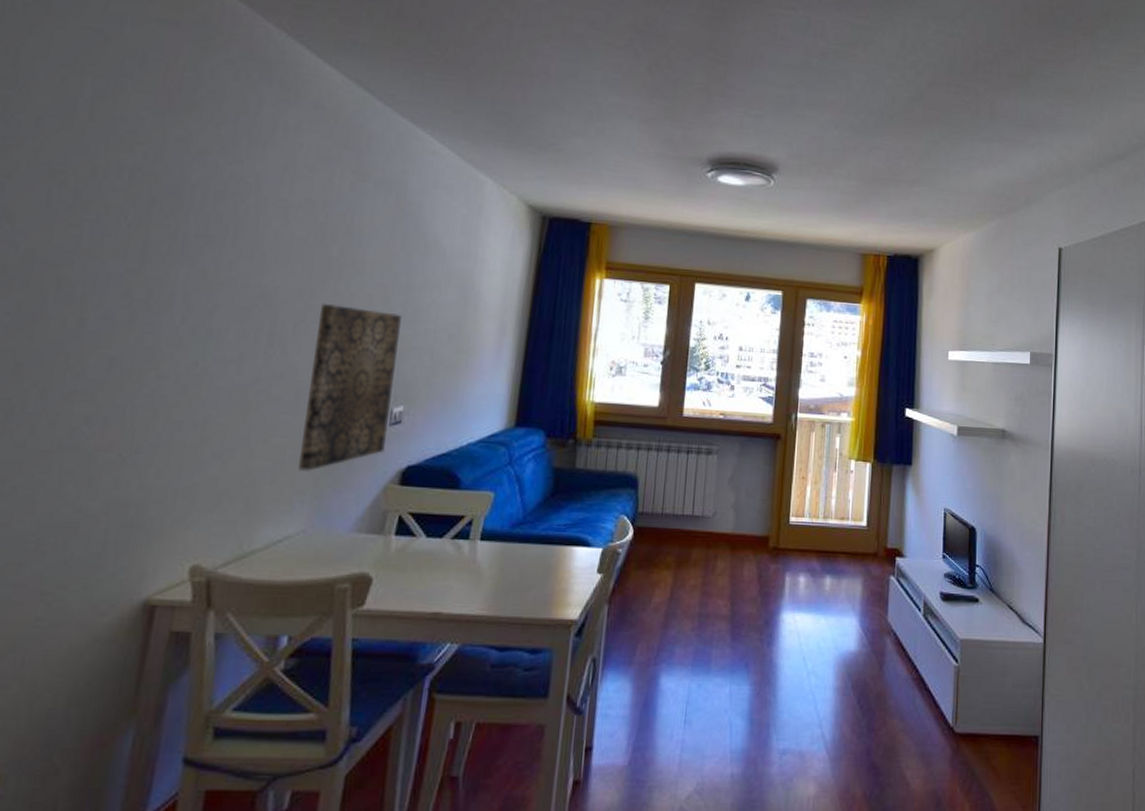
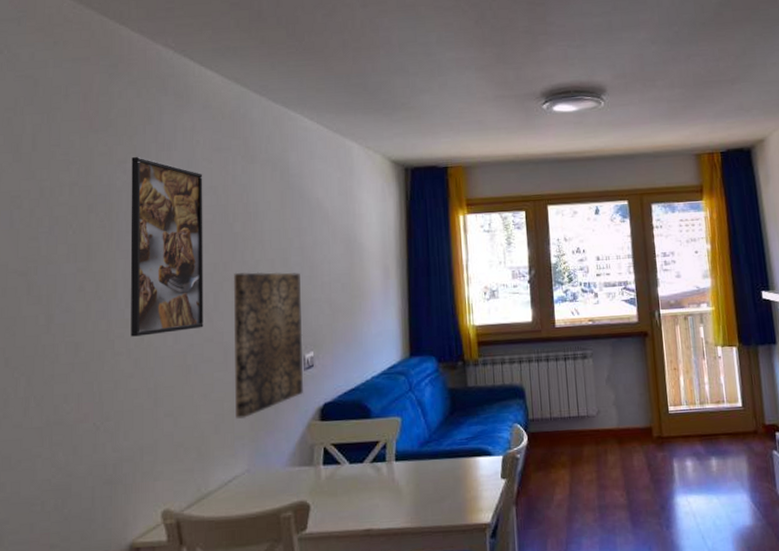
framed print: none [182,149,302,361] -> present [130,156,204,337]

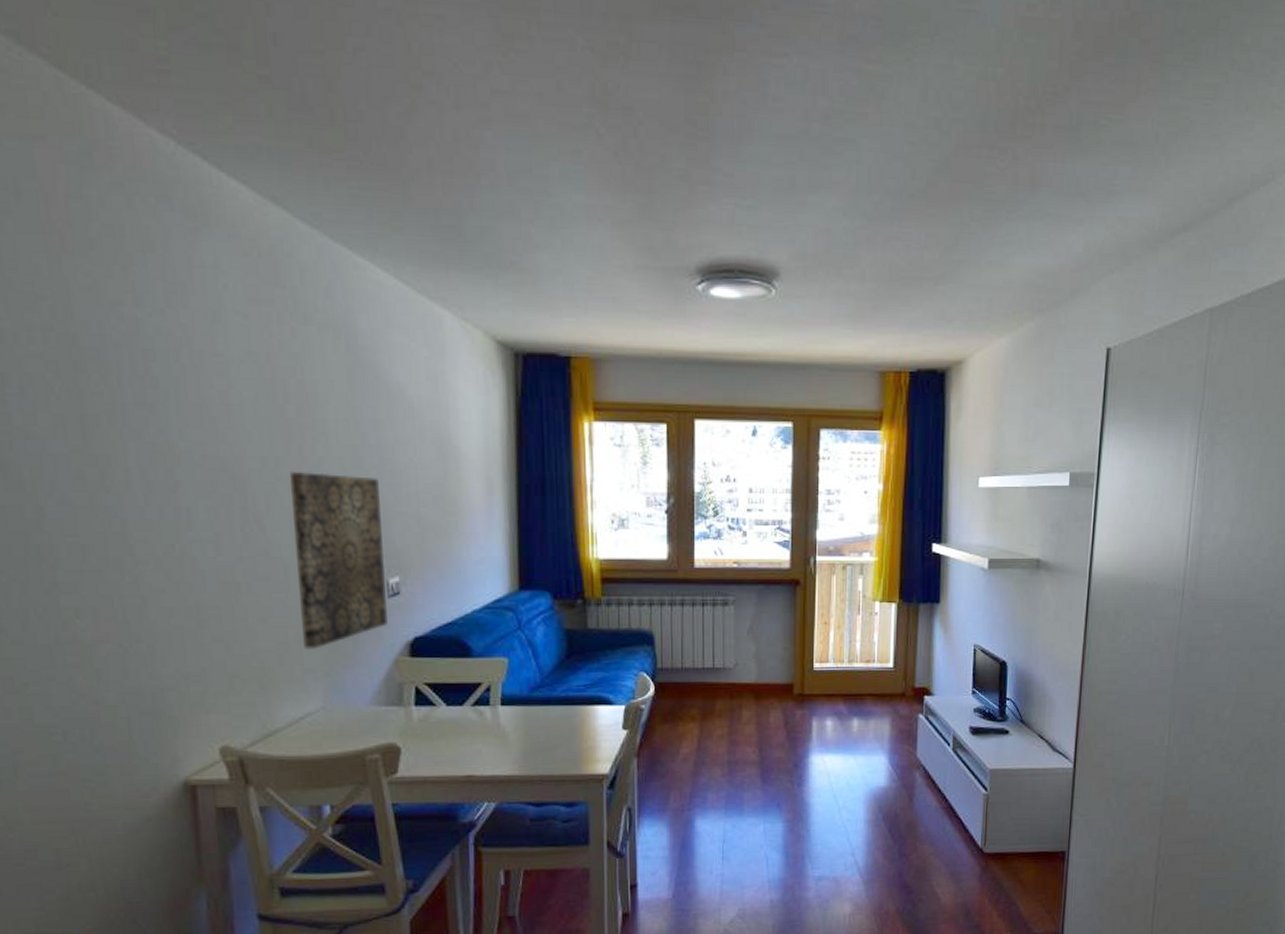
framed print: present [130,156,204,337] -> none [129,297,254,543]

